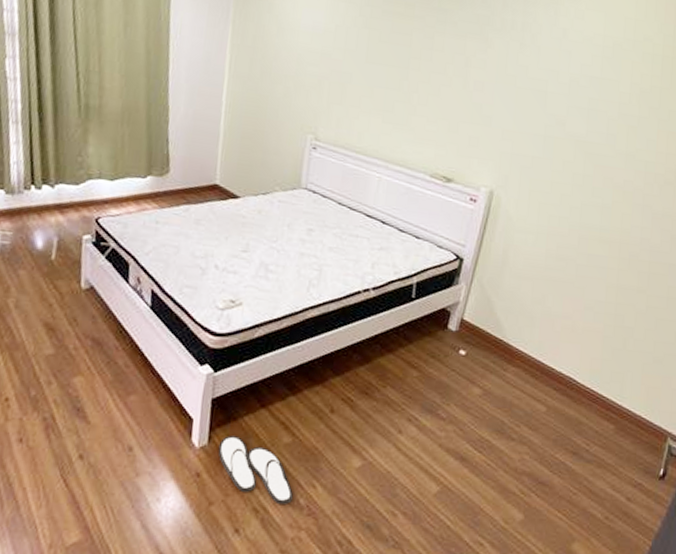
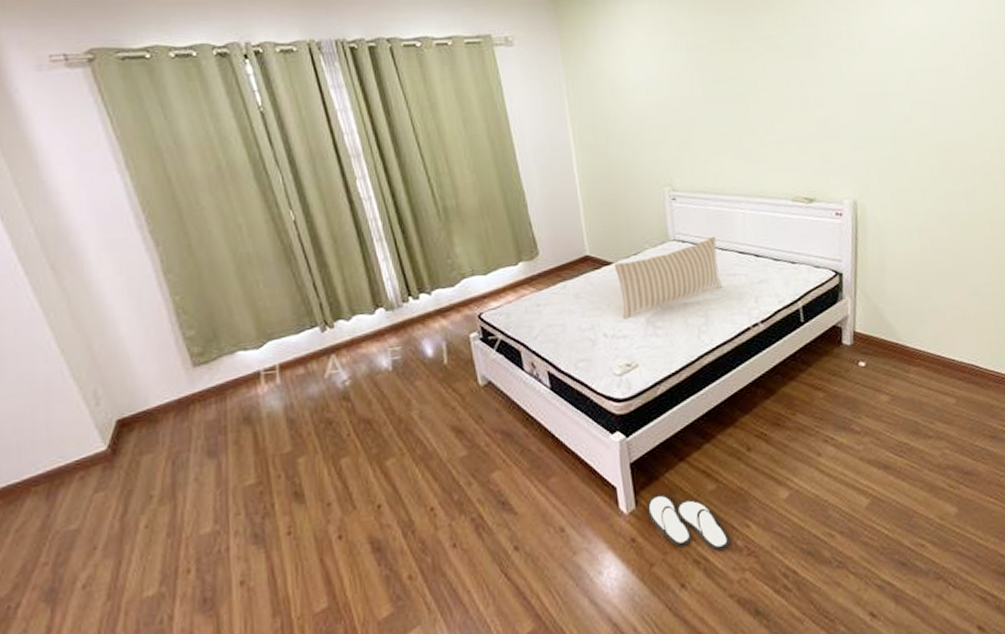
pillow: none [238,193,347,256] -> present [615,236,722,320]

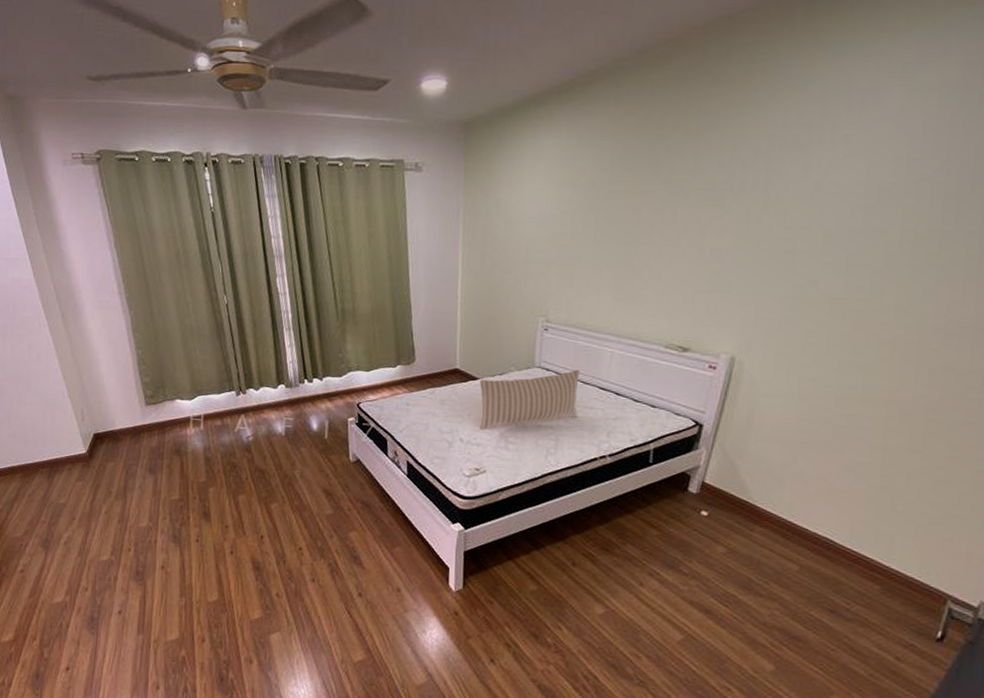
slippers: present [646,494,730,551] -> none [472,582,541,642]

